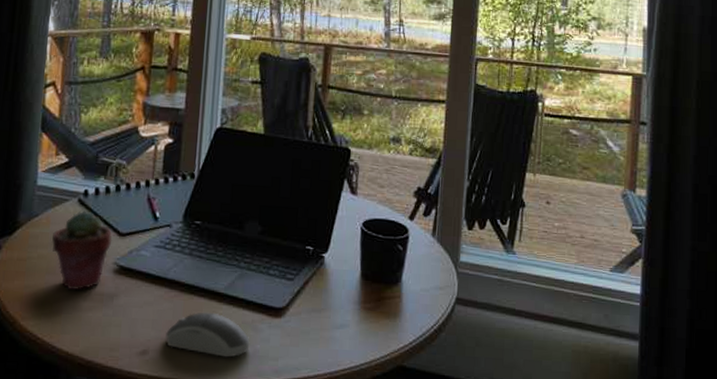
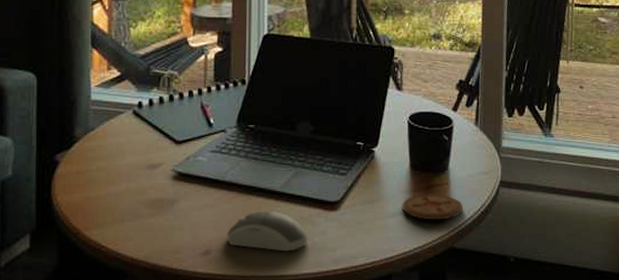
potted succulent: present [51,210,113,290] -> none [109,122,169,198]
coaster: none [349,306,416,336] -> present [401,194,464,221]

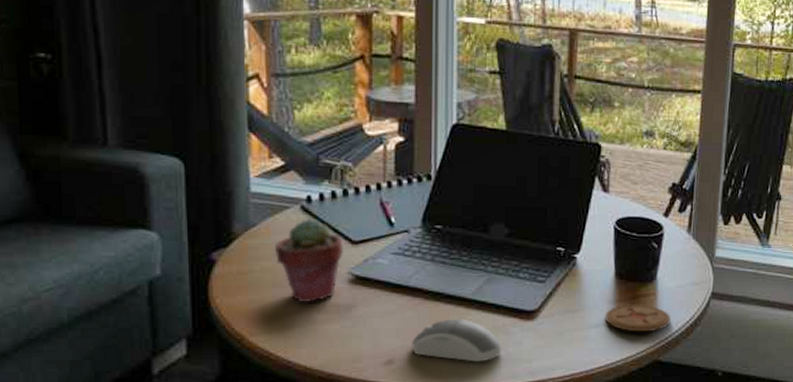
potted succulent: none [109,122,169,198] -> present [274,218,344,302]

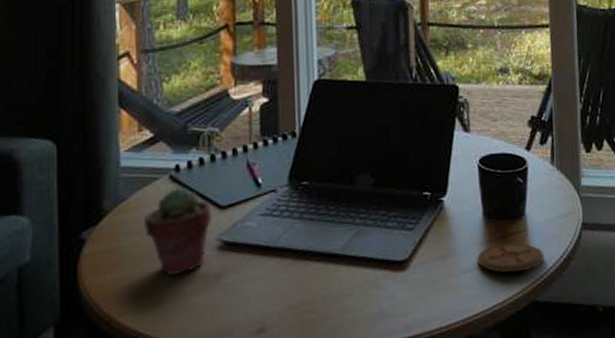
computer mouse: present [412,318,502,362] -> none [283,276,375,322]

